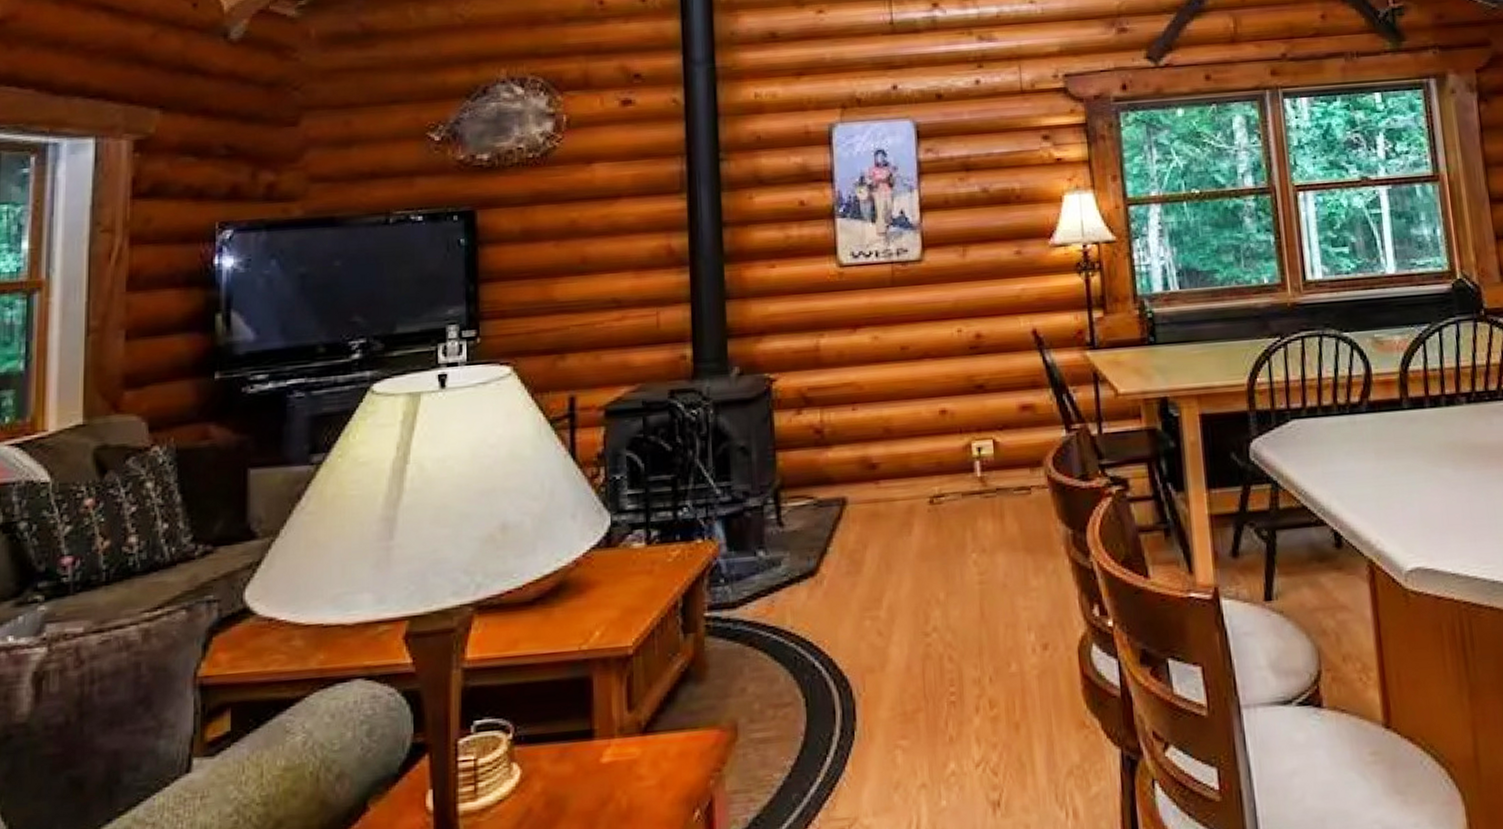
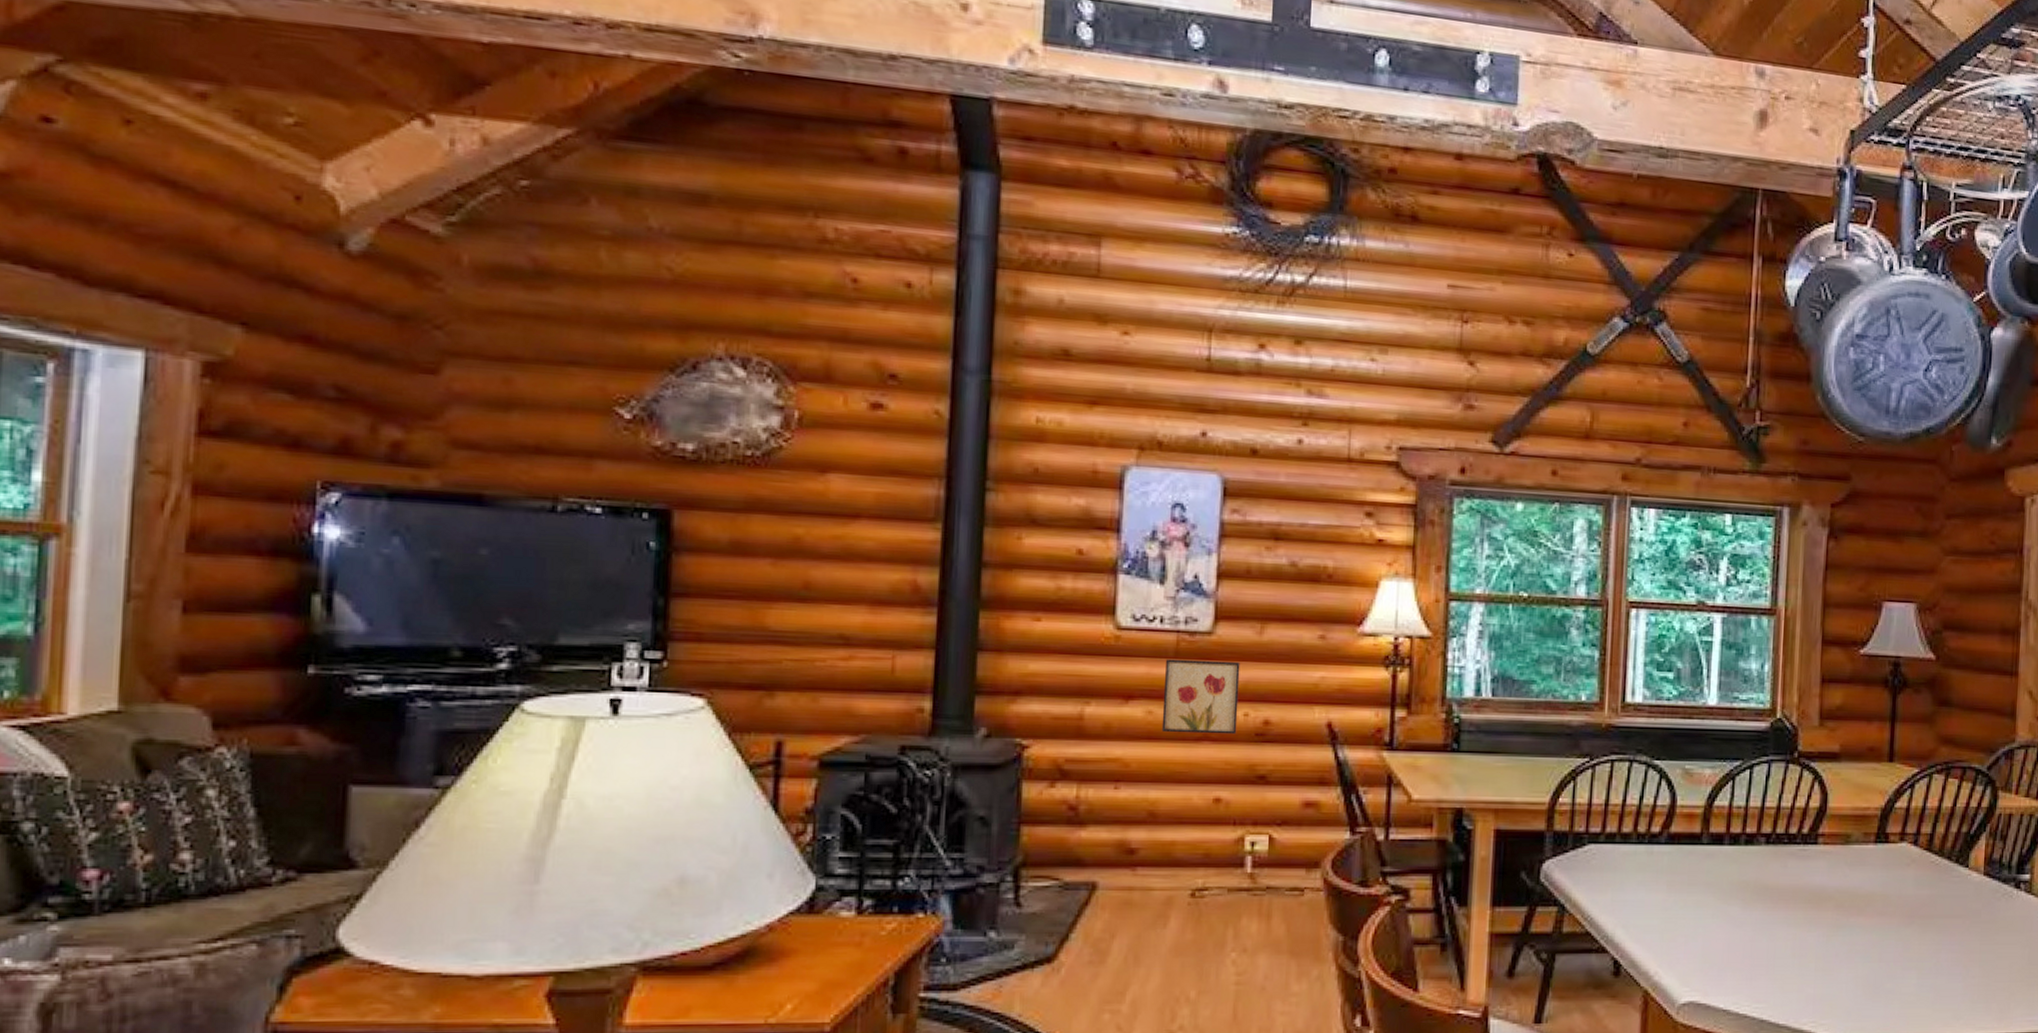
wall art: none [884,283,953,355] -> present [1161,659,1240,735]

